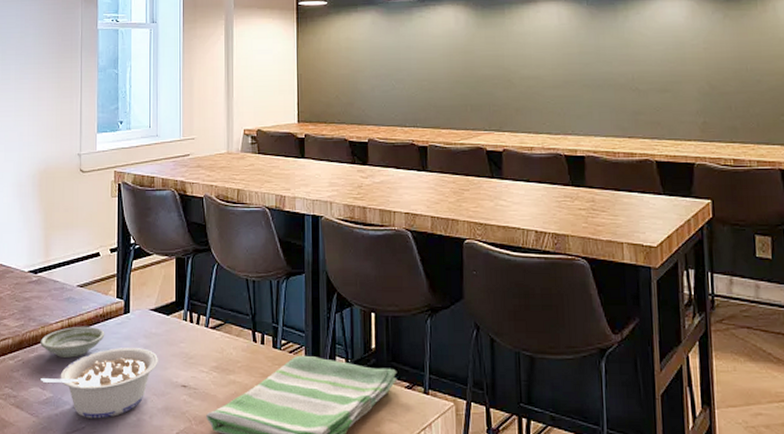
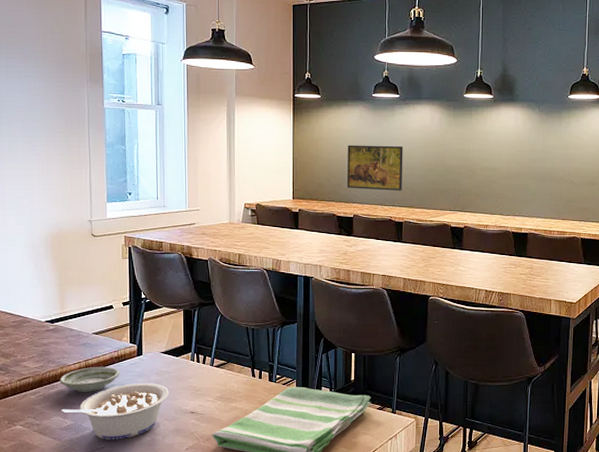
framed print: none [359,54,425,109] -> present [346,145,403,191]

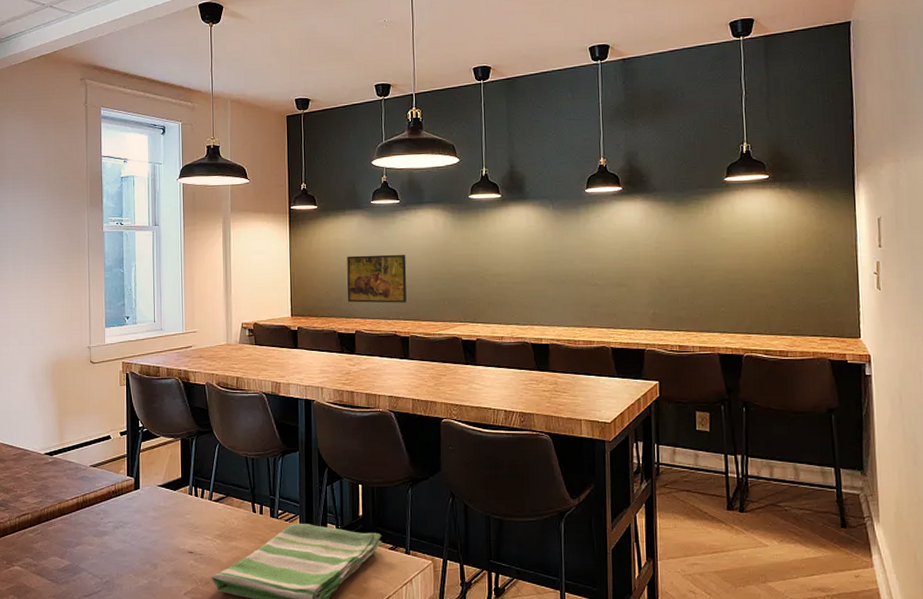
saucer: present [59,366,120,392] -> none [57,501,117,530]
legume: present [61,383,169,440] -> none [59,520,167,583]

